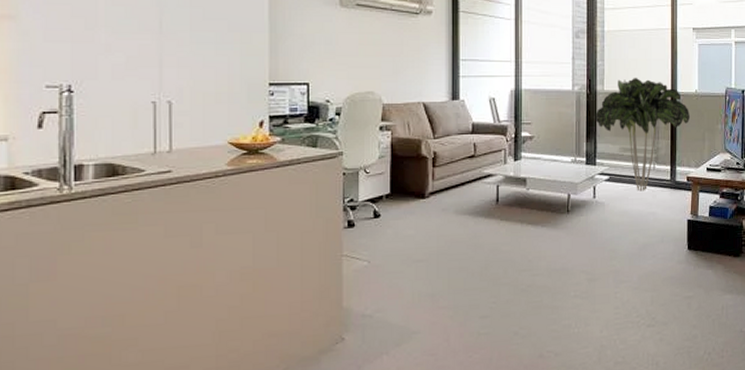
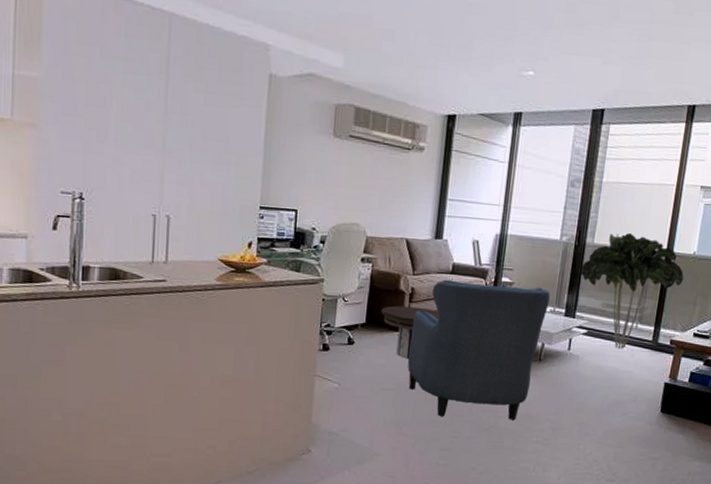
side table: none [405,171,465,227] -> present [381,305,440,360]
armchair: none [437,138,569,282] -> present [407,279,550,420]

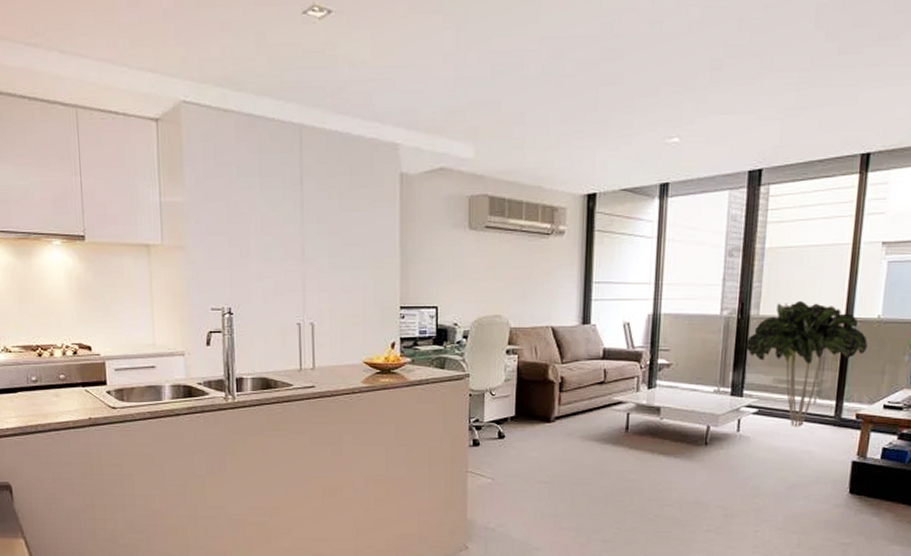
side table: present [381,305,440,360] -> none [531,396,593,451]
armchair: present [407,279,550,420] -> none [561,366,713,509]

